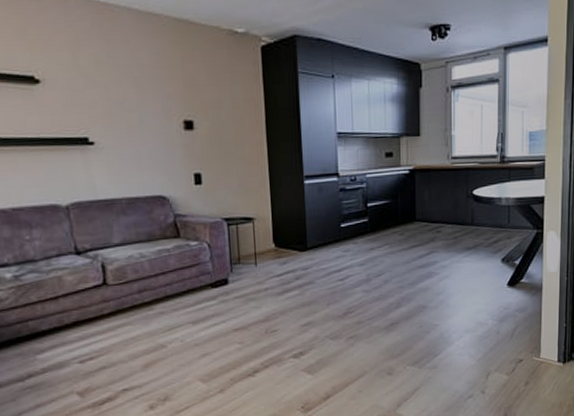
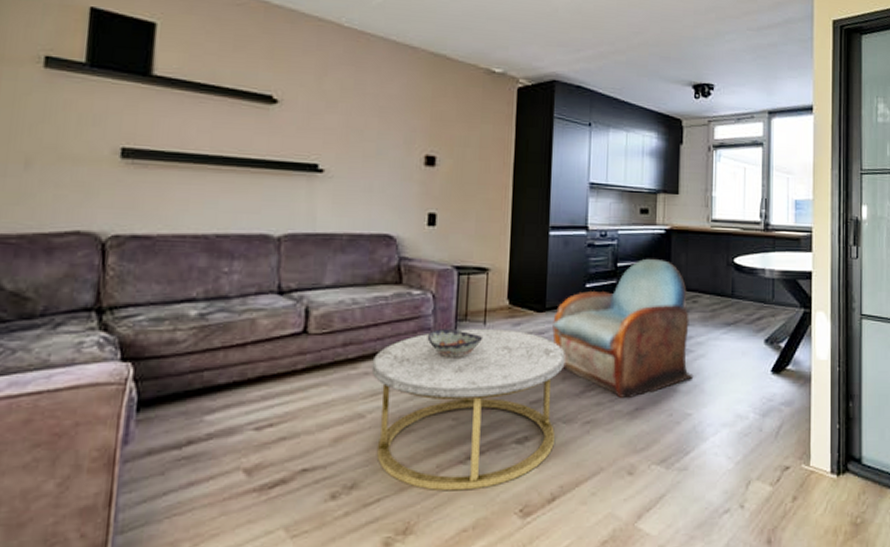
coffee table: none [165,268,328,398] -> present [371,329,565,492]
decorative bowl: none [208,271,256,296] -> present [427,329,484,358]
armchair: none [314,196,440,316] -> present [552,258,694,398]

